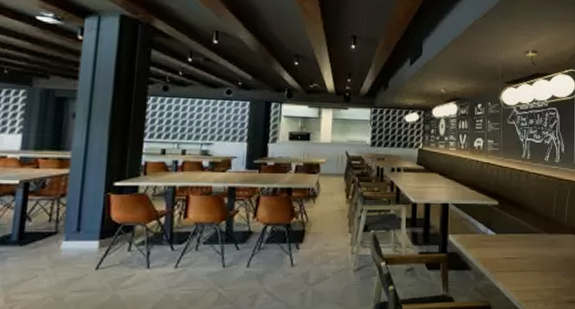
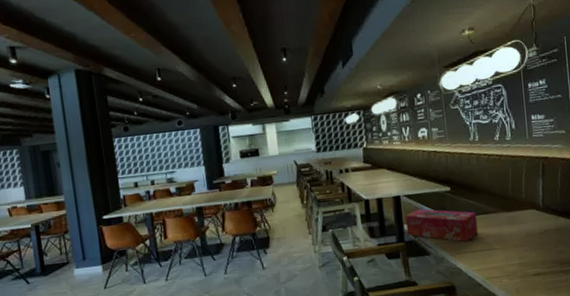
tissue box: none [450,219,520,260] -> present [405,208,478,242]

